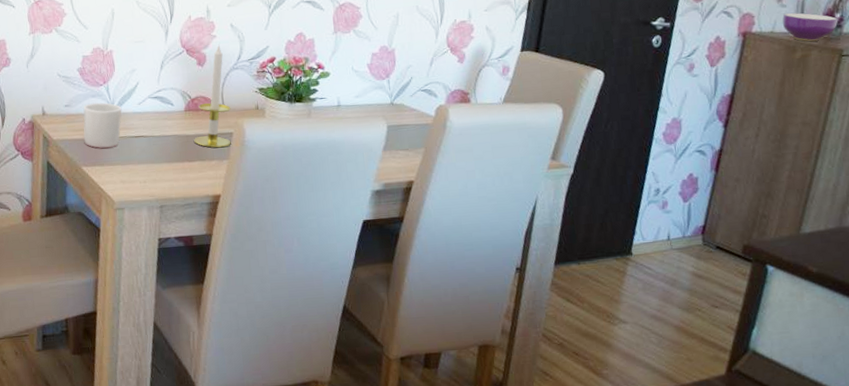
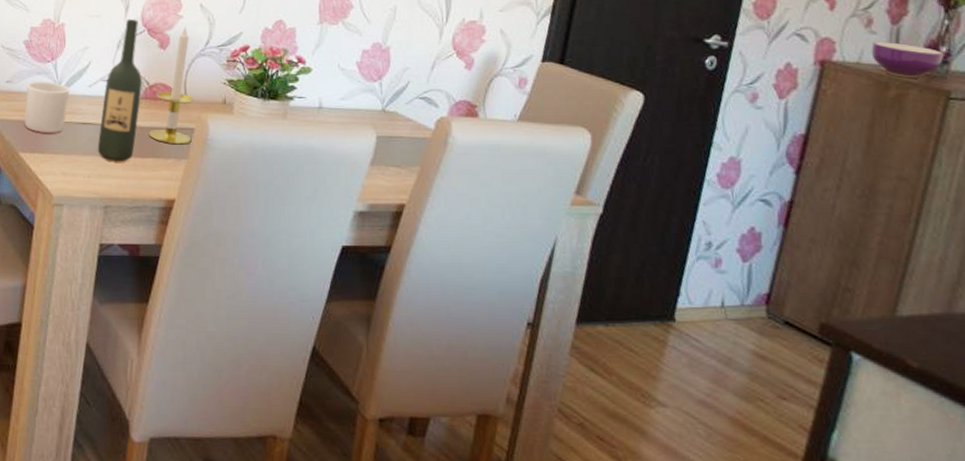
wine bottle: none [150,41,186,167] -> present [97,18,143,162]

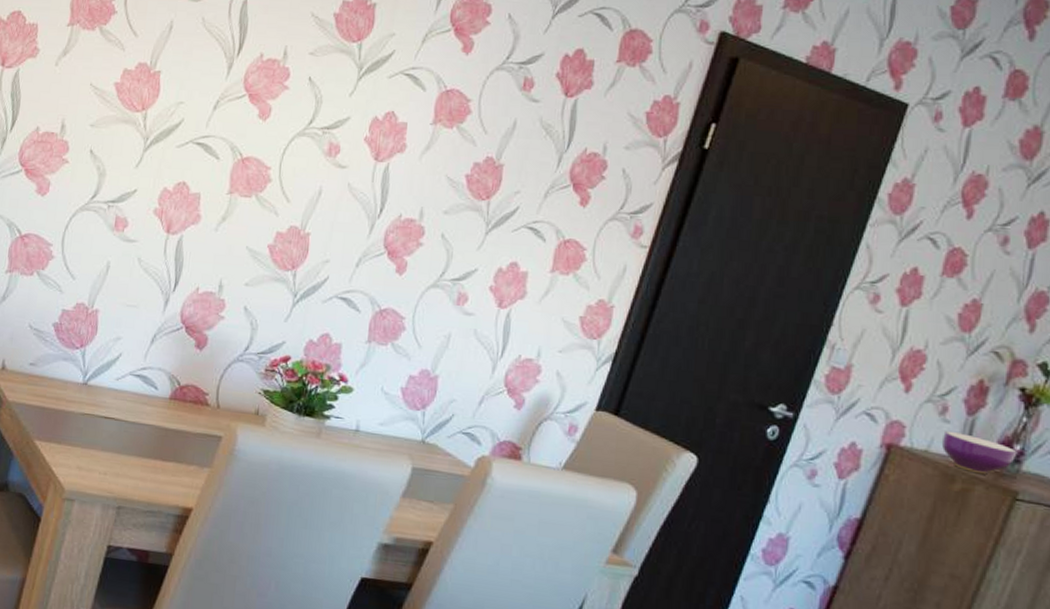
mug: present [24,81,70,134] -> none [43,366,96,425]
wine bottle: present [97,18,143,162] -> none [117,313,177,464]
candle: present [148,25,194,145] -> none [172,327,228,453]

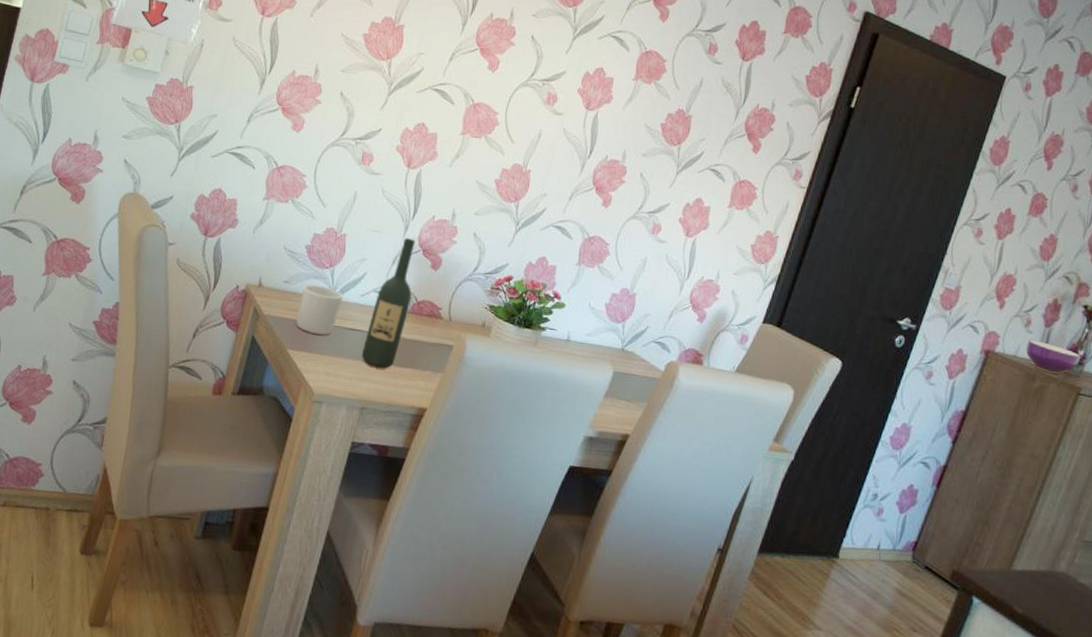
mug: none [43,366,96,425] -> present [296,284,343,336]
wine bottle: none [117,313,177,464] -> present [361,237,415,370]

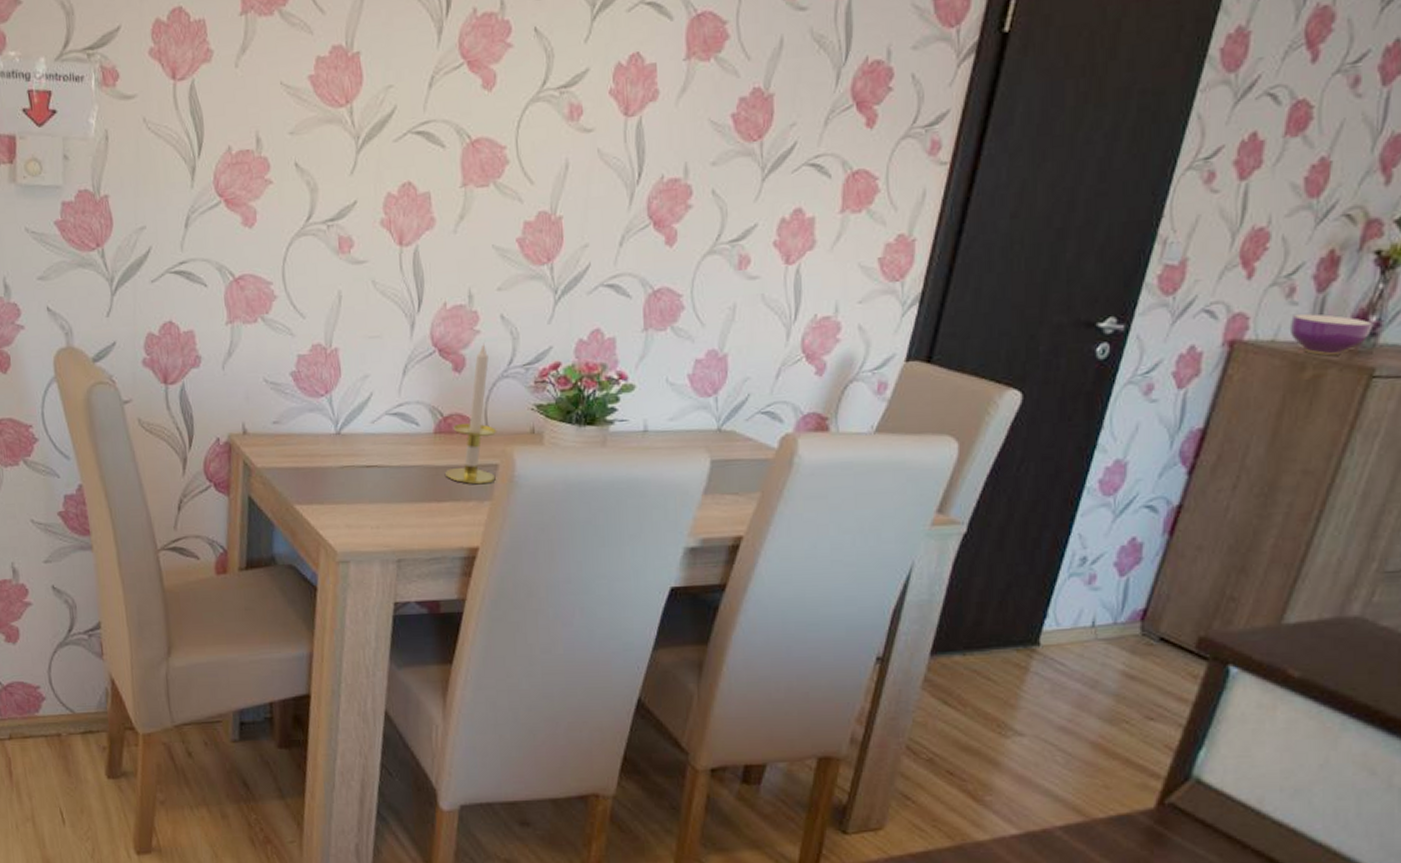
mug: present [296,284,343,336] -> none [296,419,350,482]
wine bottle: present [361,237,415,370] -> none [385,337,436,509]
candle: none [410,251,460,360] -> present [444,342,497,485]

